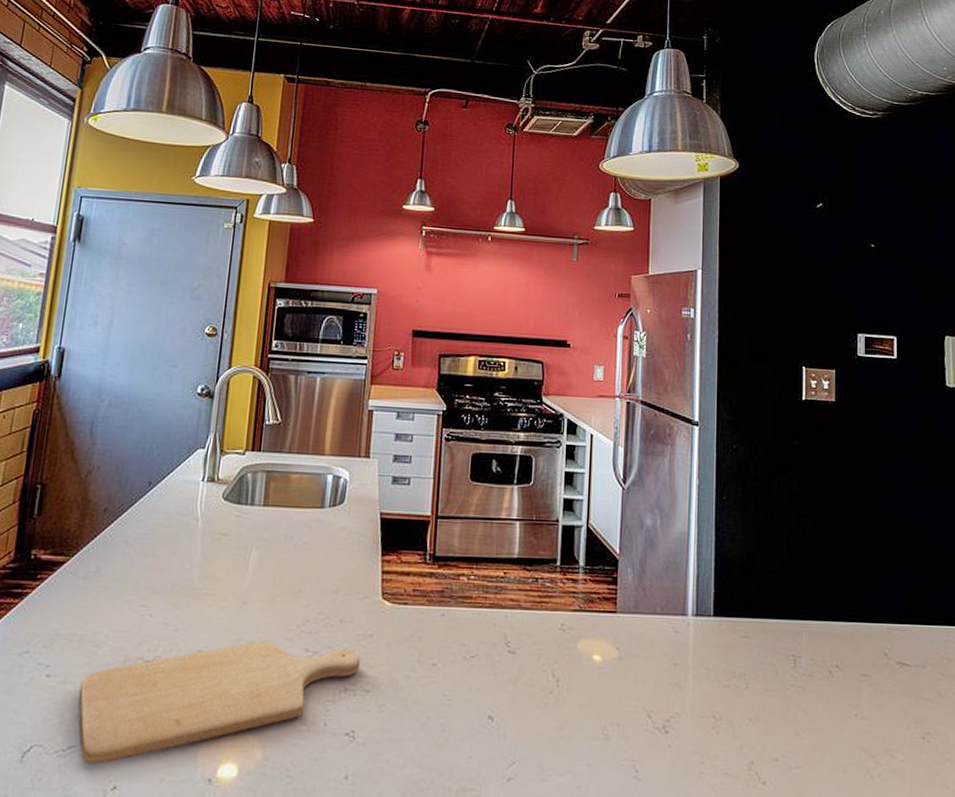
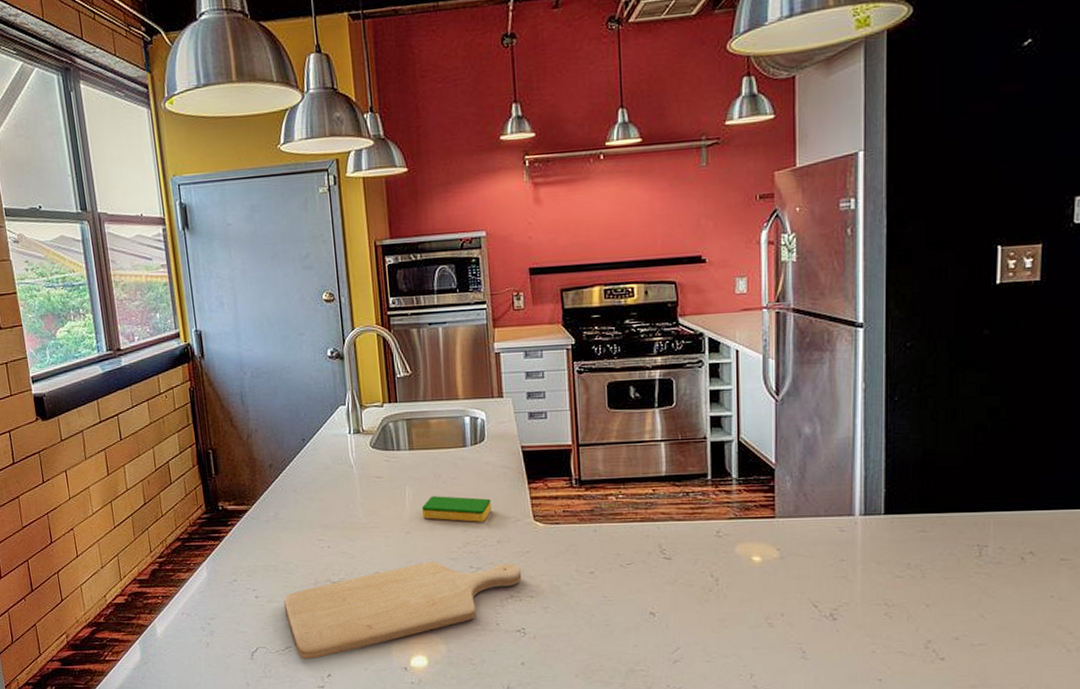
dish sponge: none [263,562,341,596] -> present [421,496,492,522]

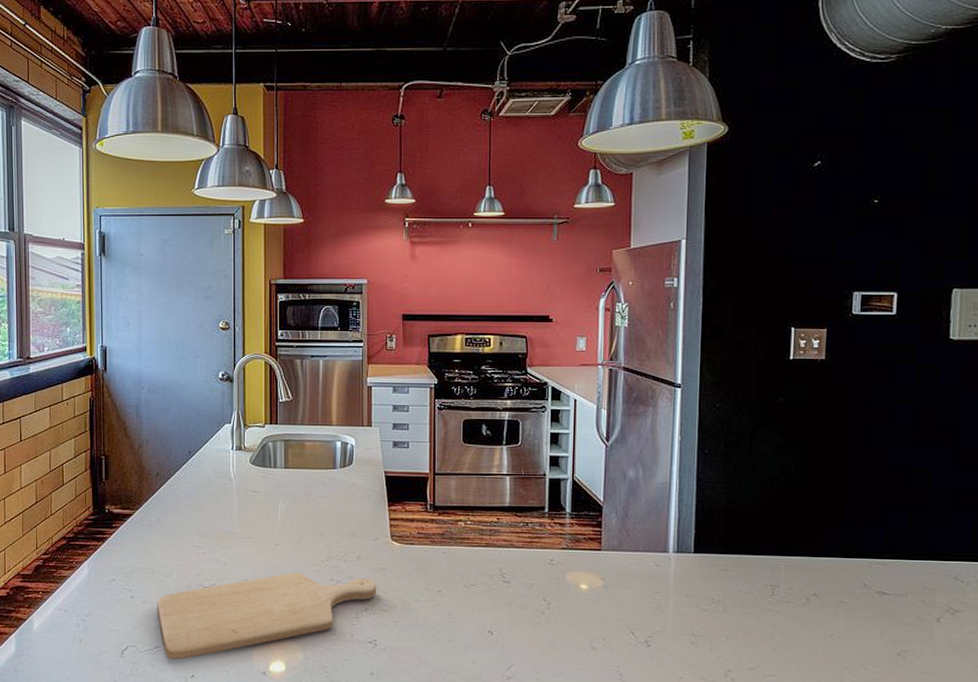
dish sponge: present [421,496,492,522] -> none [291,512,354,538]

